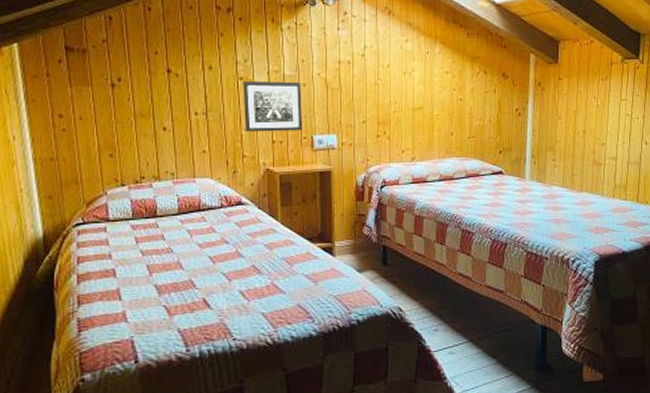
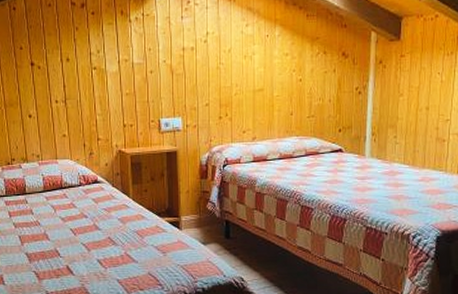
wall art: present [243,81,303,132] -> none [96,70,151,117]

